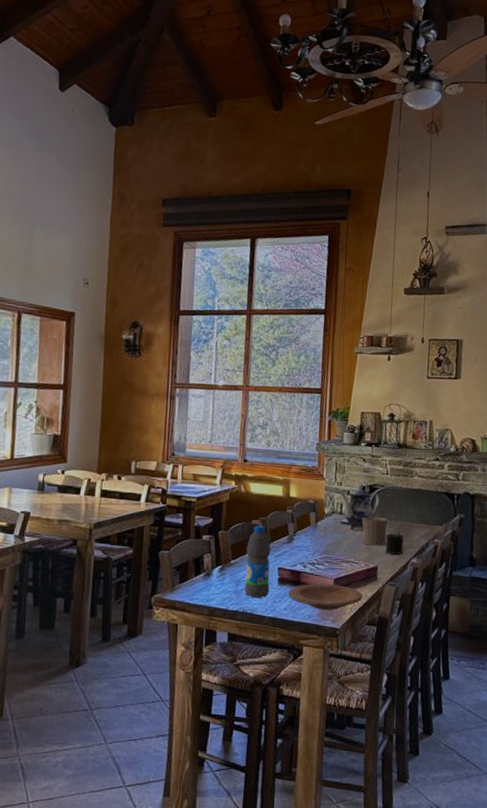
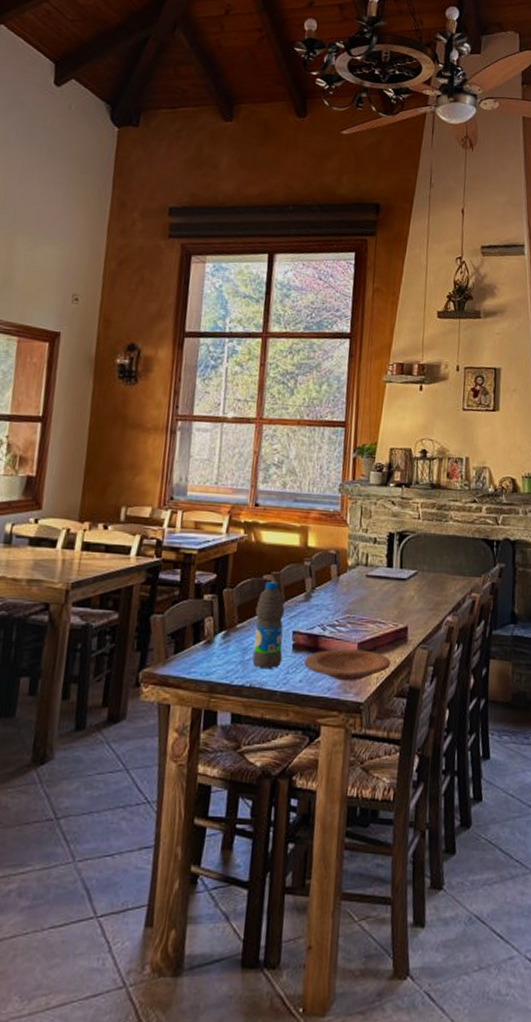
teapot: present [340,484,380,532] -> none [366,530,411,586]
cup: present [362,516,387,546] -> none [390,568,419,602]
candle: present [385,532,405,555] -> none [417,586,438,612]

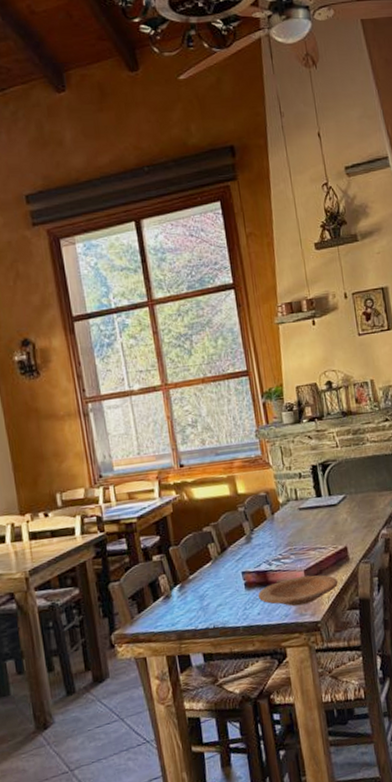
water bottle: present [252,582,285,669] -> none [203,532,238,611]

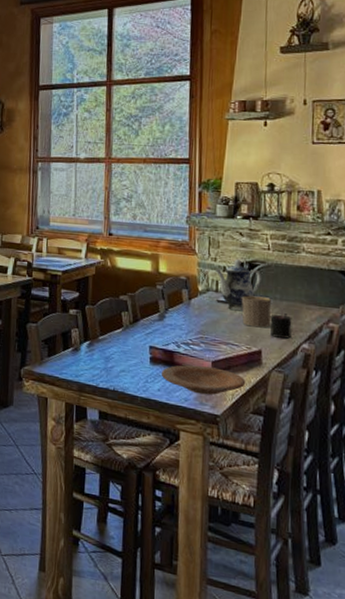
teapot: none [292,463,336,515] -> present [215,259,261,312]
cup: none [320,494,351,527] -> present [241,295,271,328]
candle: none [349,505,371,531] -> present [270,314,292,339]

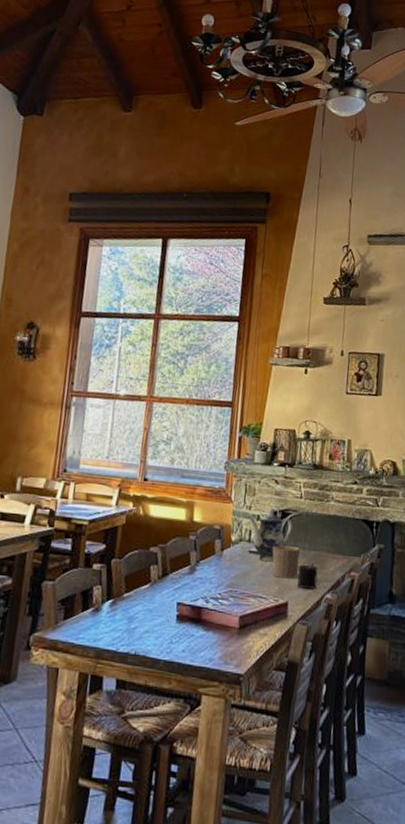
plate: present [161,364,246,395] -> none [186,621,271,653]

